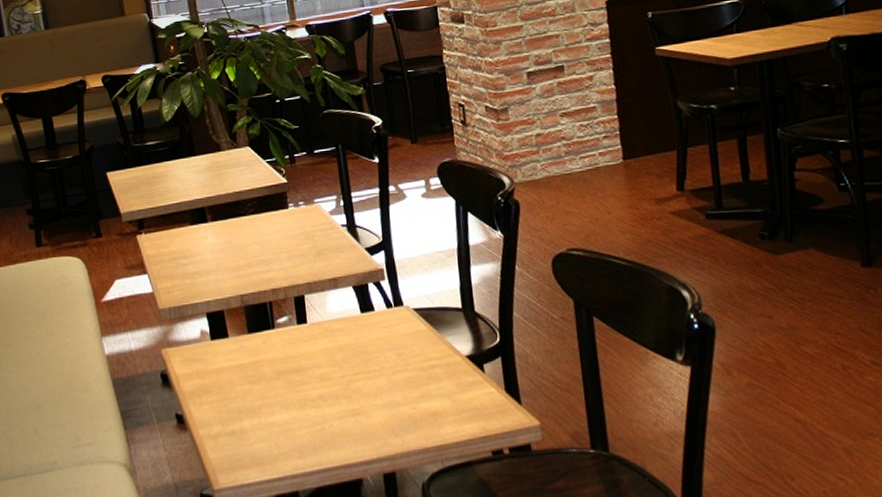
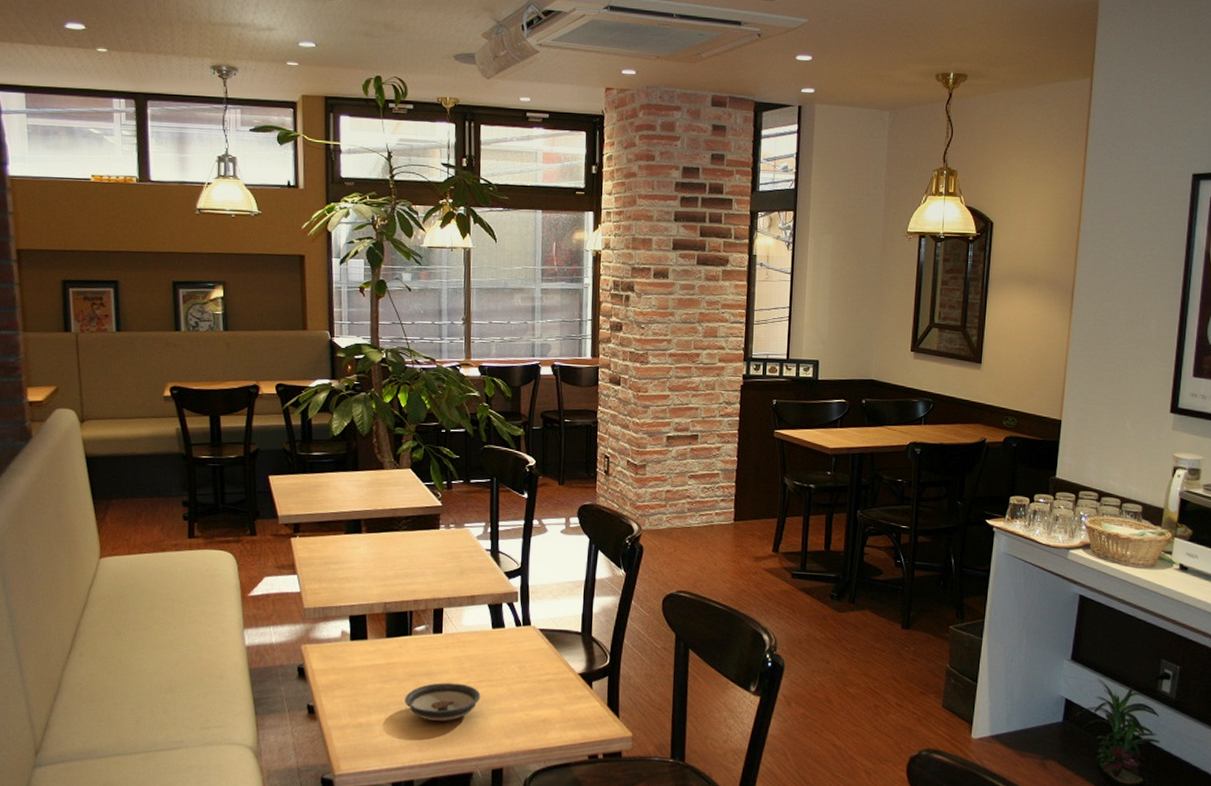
saucer: none [276,378,359,424] -> present [405,682,481,722]

